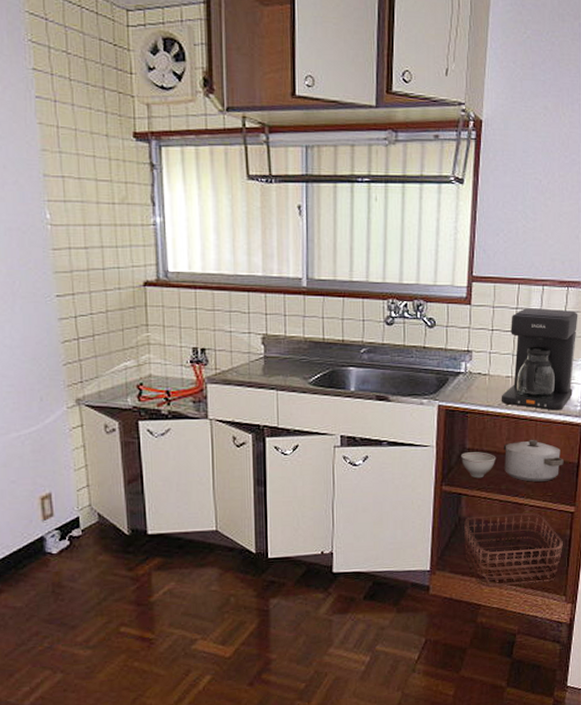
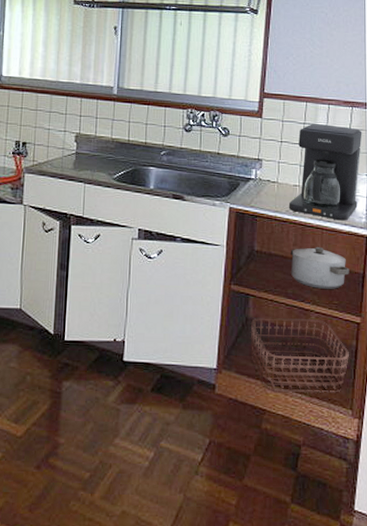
bowl: present [460,452,496,479] -> none [249,254,284,281]

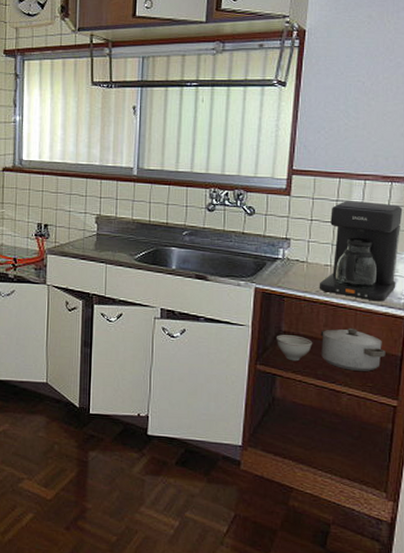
bowl: none [249,254,284,281] -> present [276,335,313,362]
basket: present [250,317,349,394] -> none [277,398,384,475]

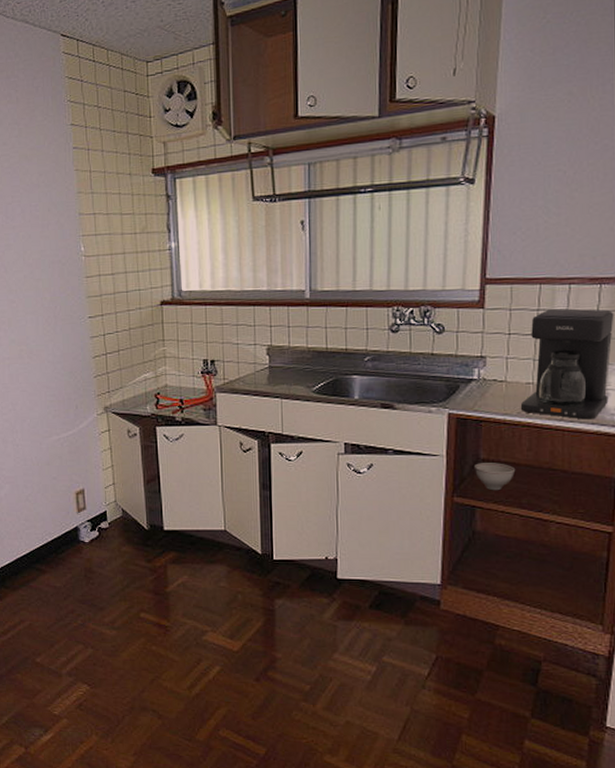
cooking pot: present [320,327,386,372] -> none [524,450,598,497]

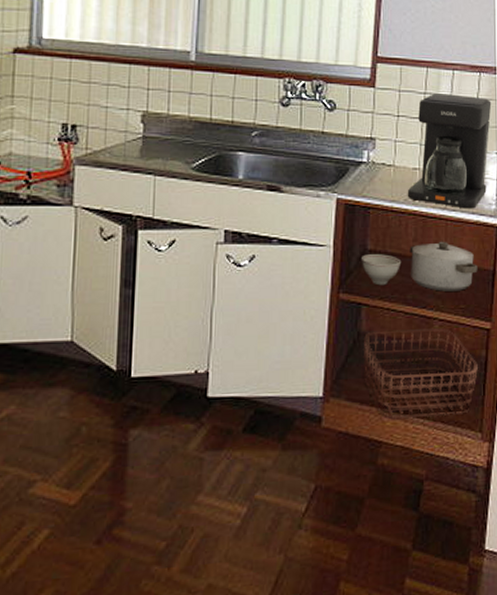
basket: none [478,529,598,609] -> present [363,327,478,420]
cooking pot: none [524,450,598,497] -> present [410,241,478,291]

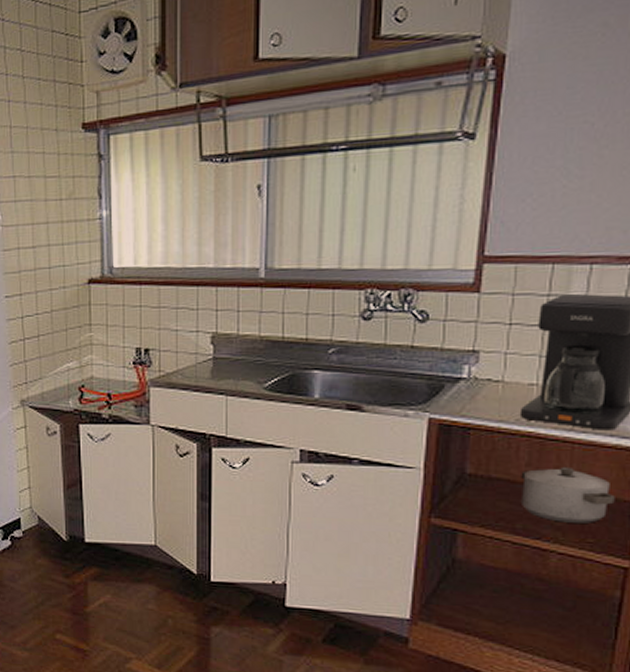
bowl: present [360,254,402,286] -> none [457,478,510,513]
basket: present [363,327,478,420] -> none [458,559,609,656]

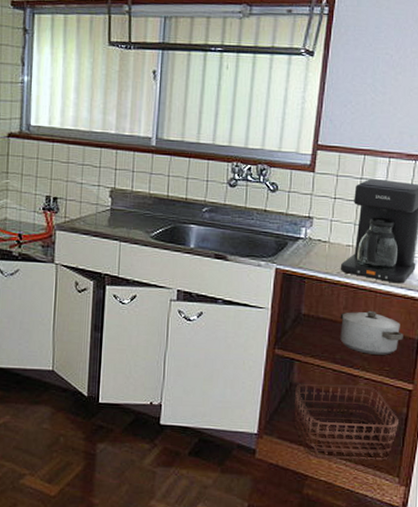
basket: none [458,559,609,656] -> present [294,383,399,461]

